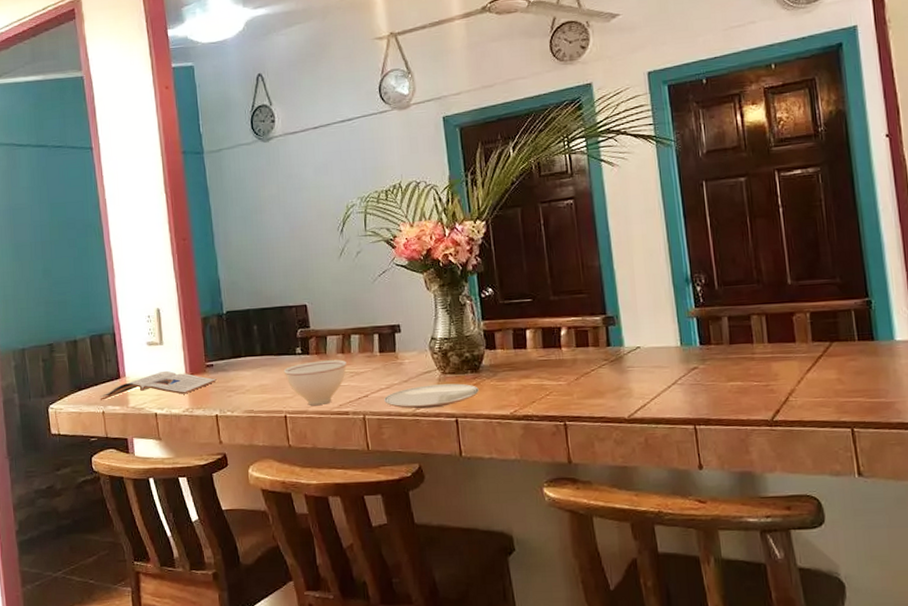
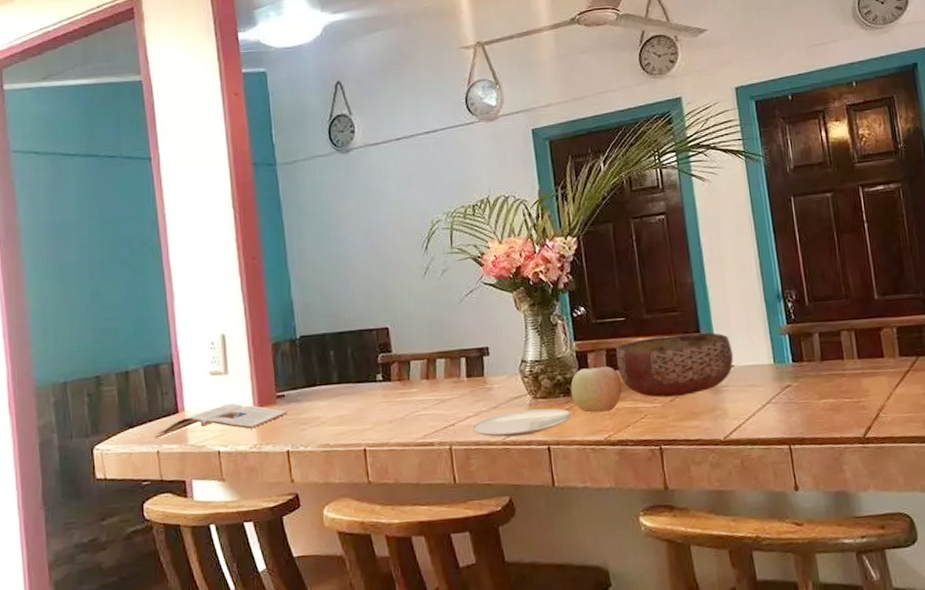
bowl: present [283,359,347,405] -> none [363,386,432,437]
fruit: none [478,338,529,389] -> present [570,359,623,413]
bowl: none [522,315,640,376] -> present [616,333,734,398]

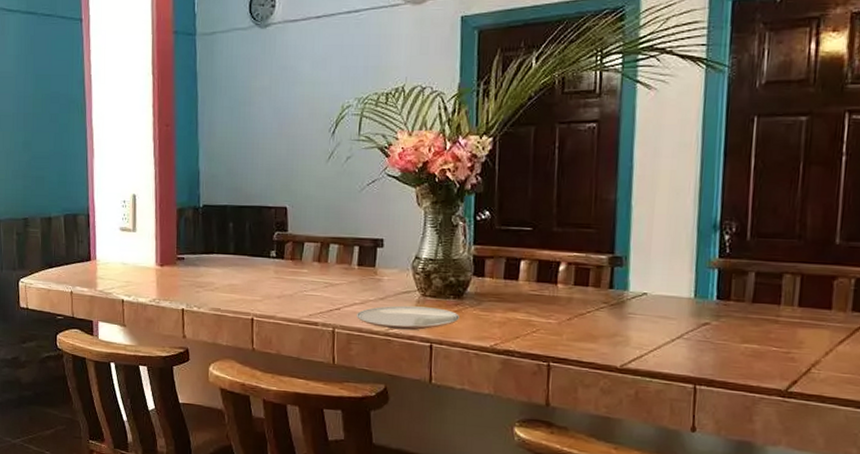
magazine: present [154,403,288,440] -> none [69,259,186,284]
fruit: present [570,359,623,413] -> none [462,265,518,320]
bowl: present [616,333,734,398] -> none [515,251,649,316]

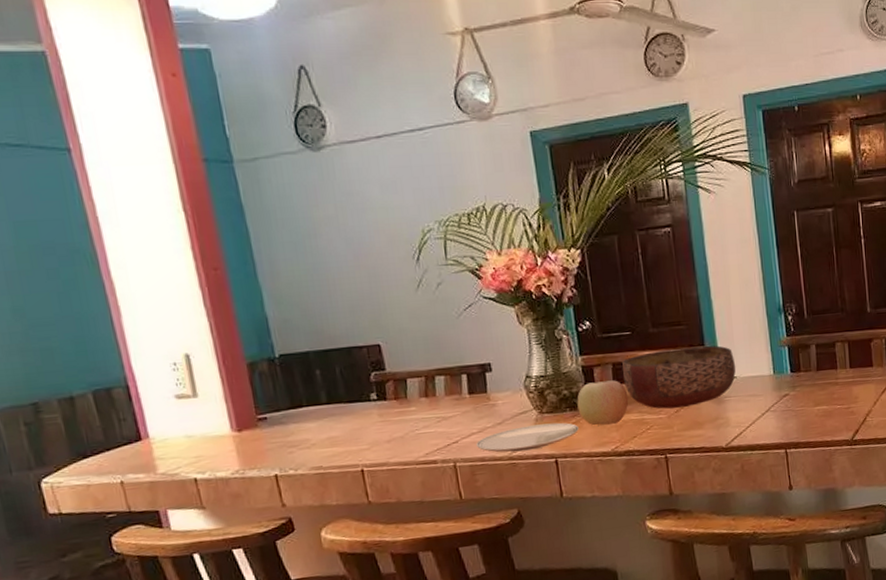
fruit: none [462,265,518,320] -> present [577,373,629,426]
bowl: none [515,251,649,316] -> present [622,345,736,409]

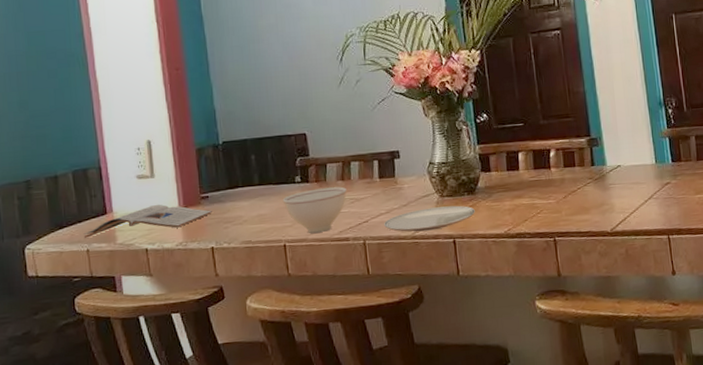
magazine: none [114,428,273,470] -> present [83,204,212,239]
bowl: none [356,404,432,456] -> present [282,186,347,233]
fruit: present [577,373,629,426] -> none [474,161,521,209]
bowl: present [622,345,736,409] -> none [515,136,620,195]

